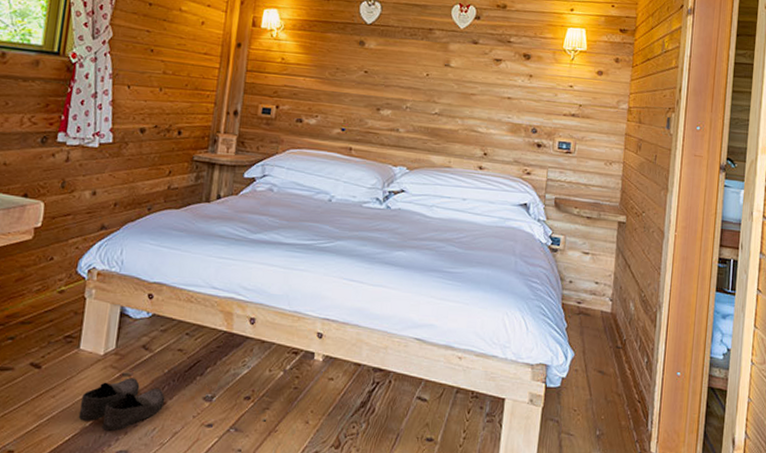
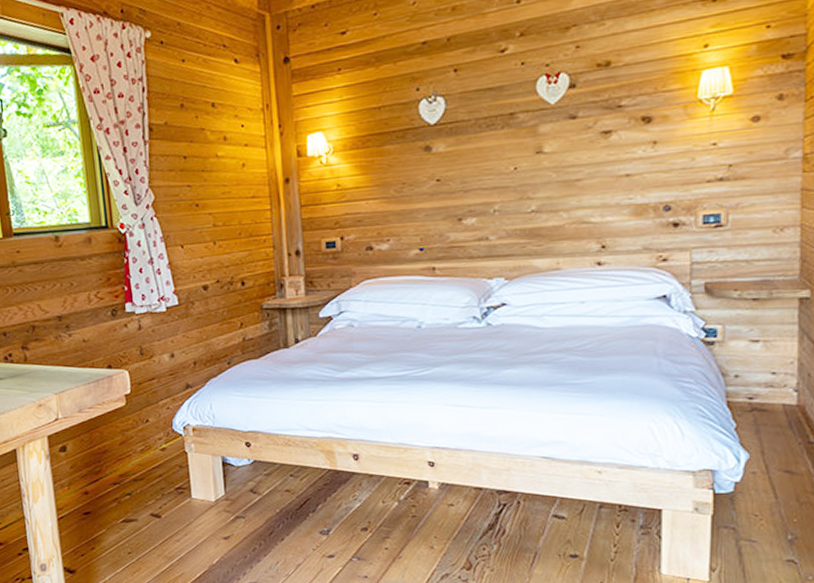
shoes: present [78,378,165,432] -> none [203,519,283,568]

